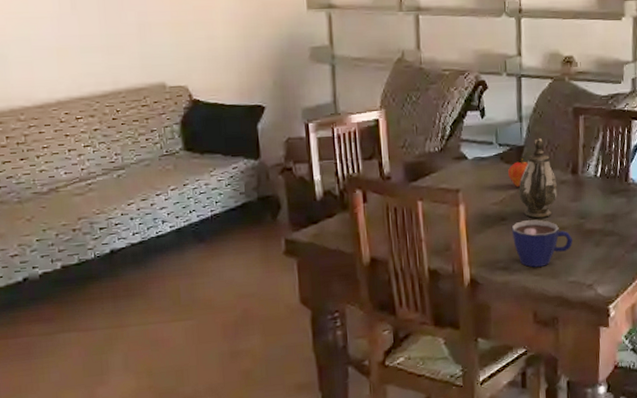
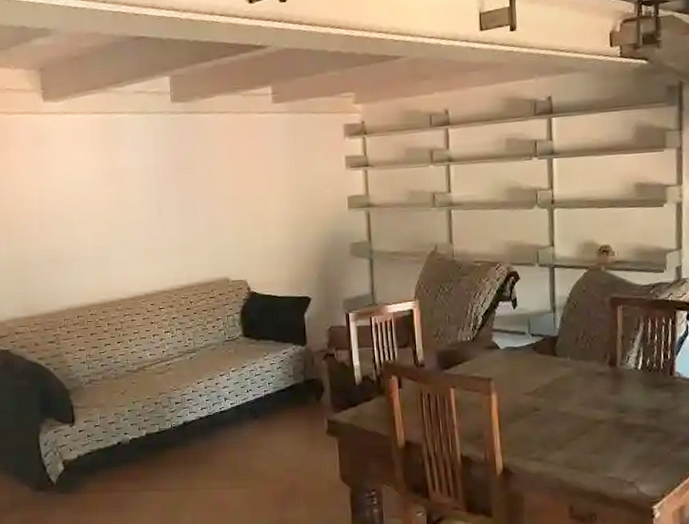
fruit: present [508,159,528,188] -> none [541,349,562,378]
cup: present [512,219,573,268] -> none [546,411,612,460]
teapot: present [518,137,558,219] -> none [552,328,595,410]

